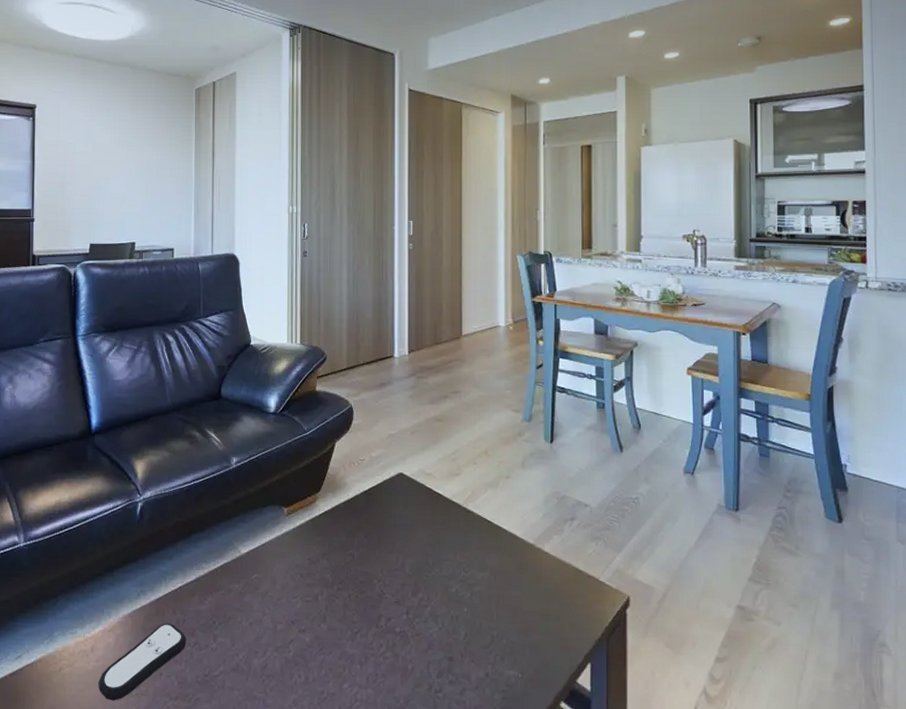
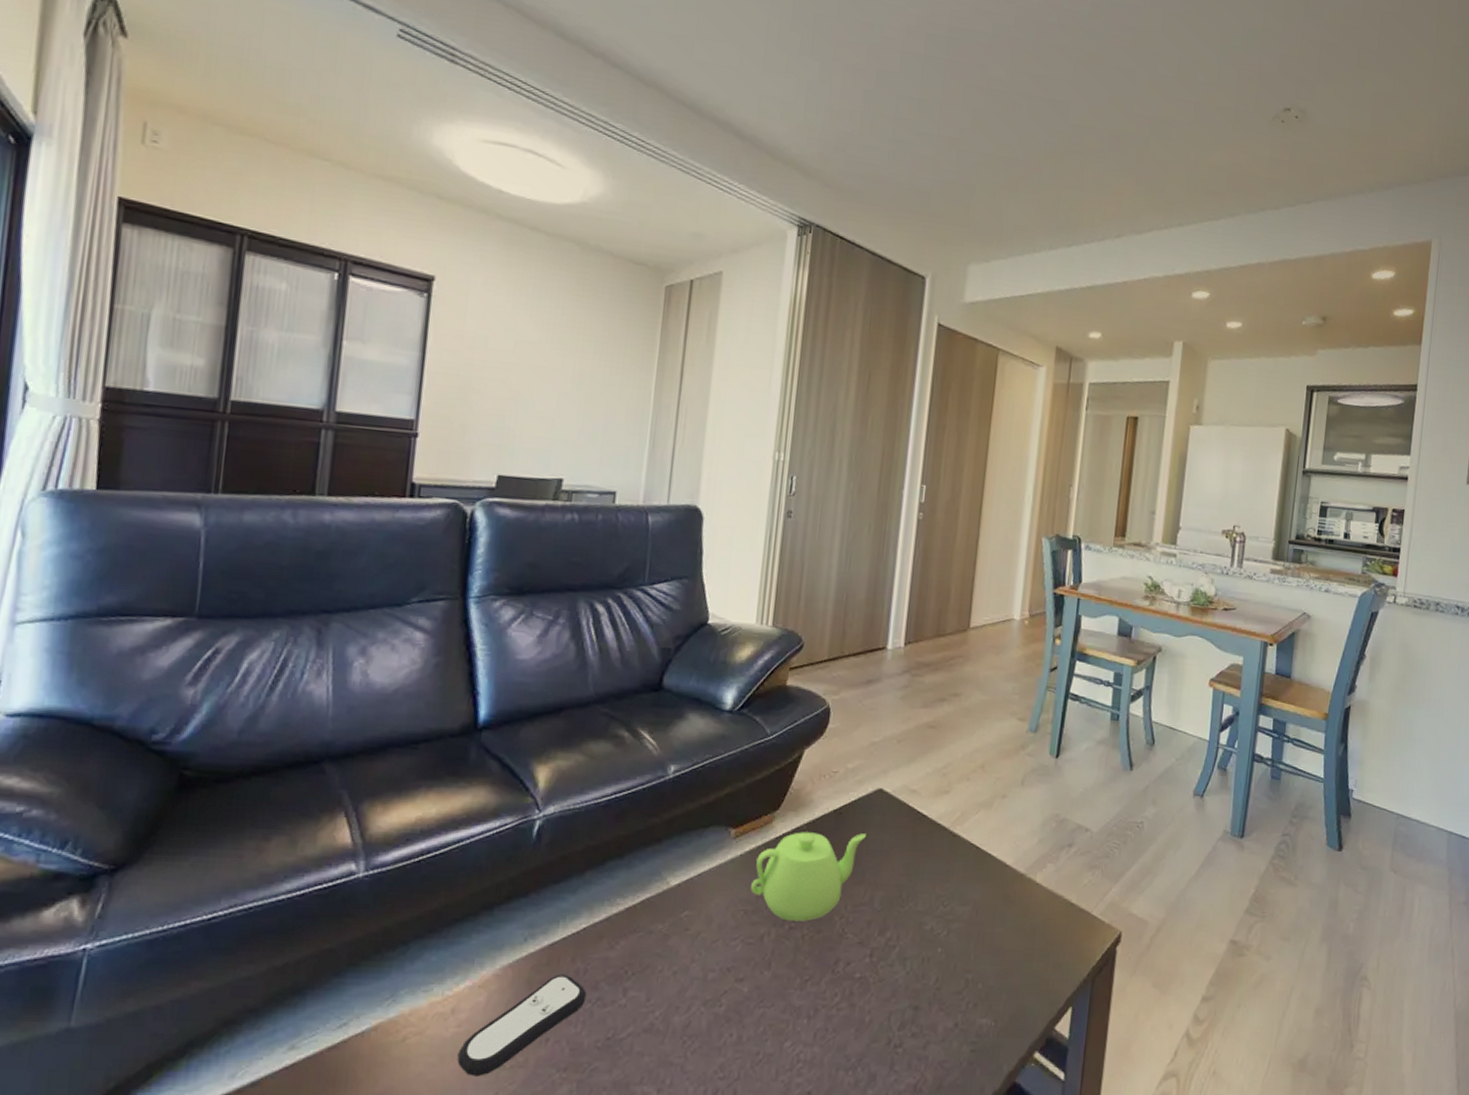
teapot: none [304,509,393,584] -> present [751,832,866,922]

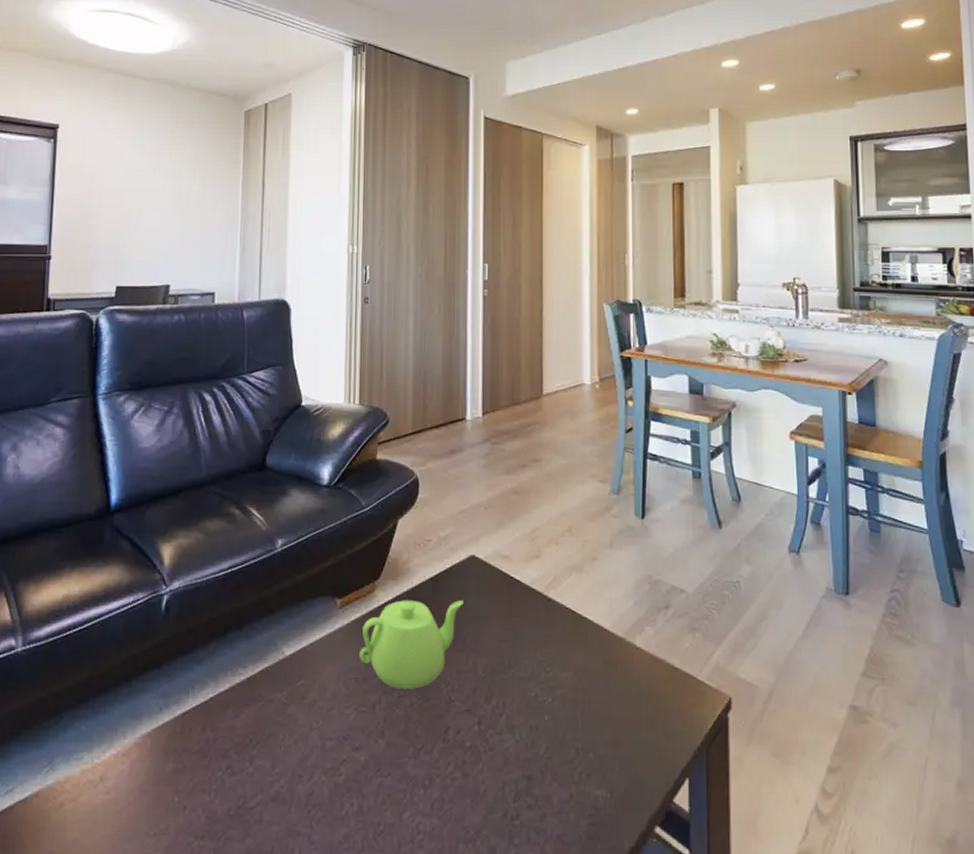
remote control: present [457,974,587,1077] -> none [107,743,217,843]

